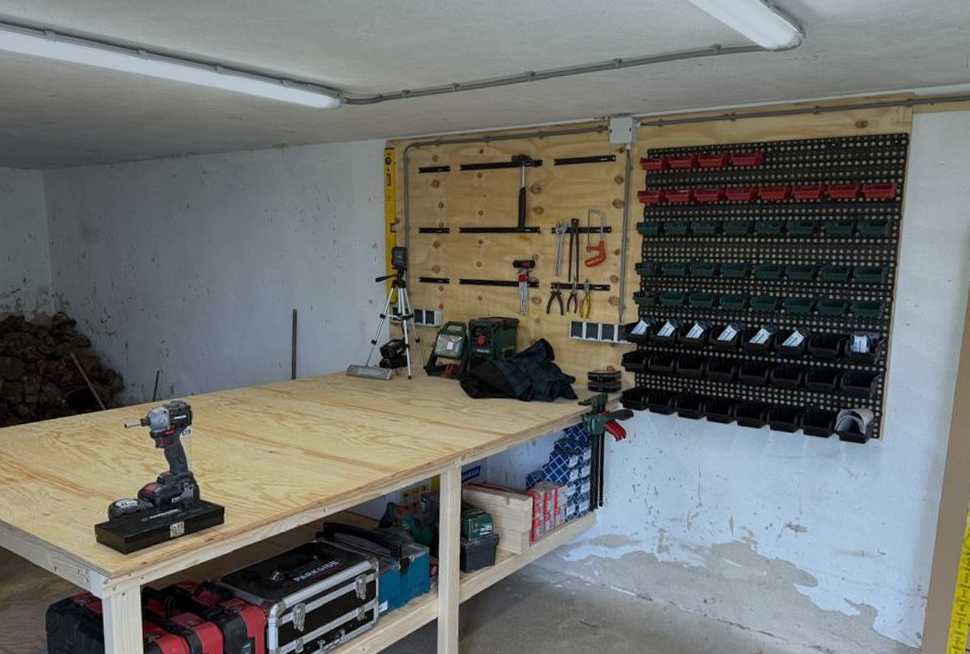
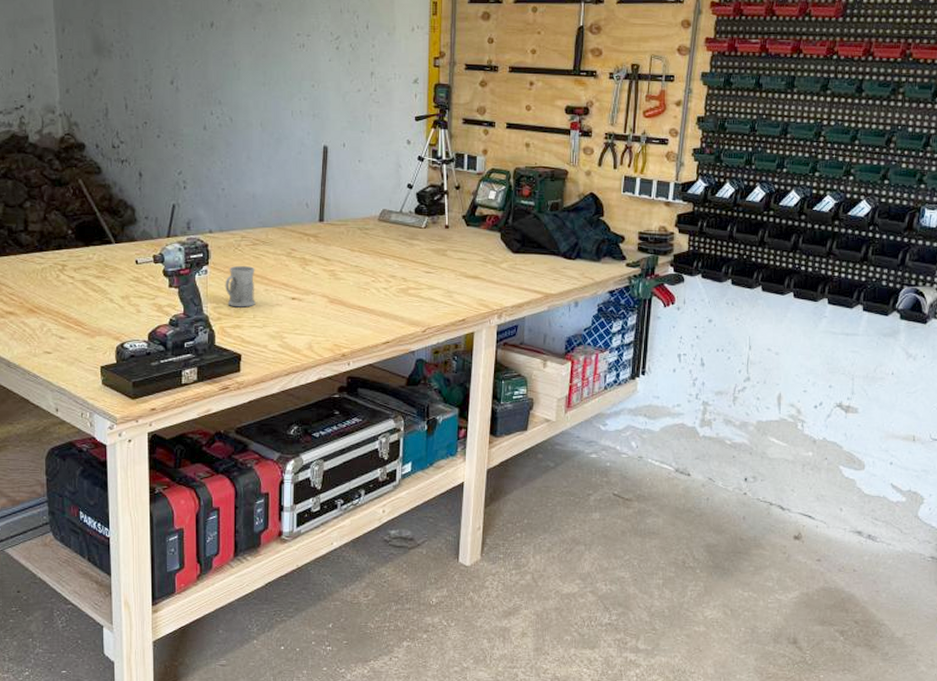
mug: none [207,423,236,463] -> present [225,265,255,307]

